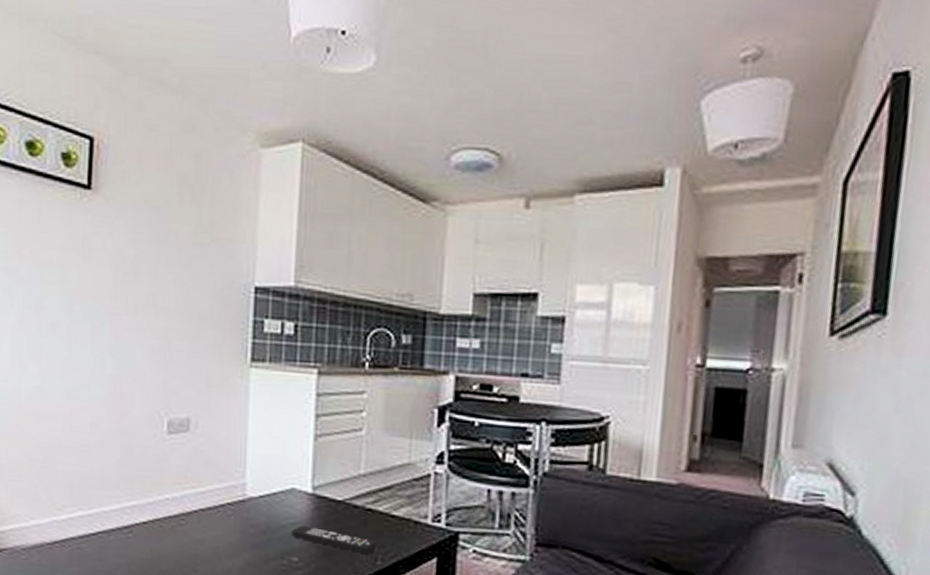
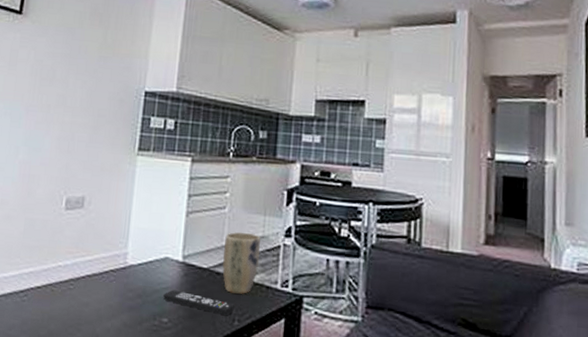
plant pot: none [361,458,406,530] -> present [222,232,260,294]

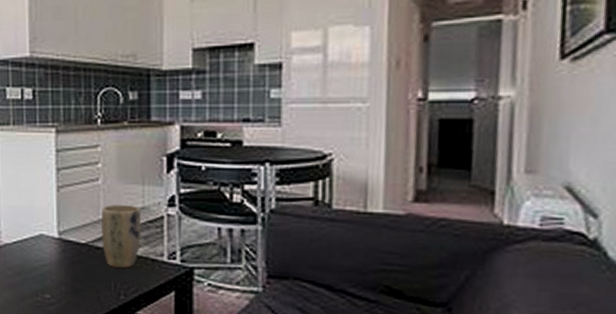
remote control: present [163,290,236,316] -> none [43,266,120,291]

